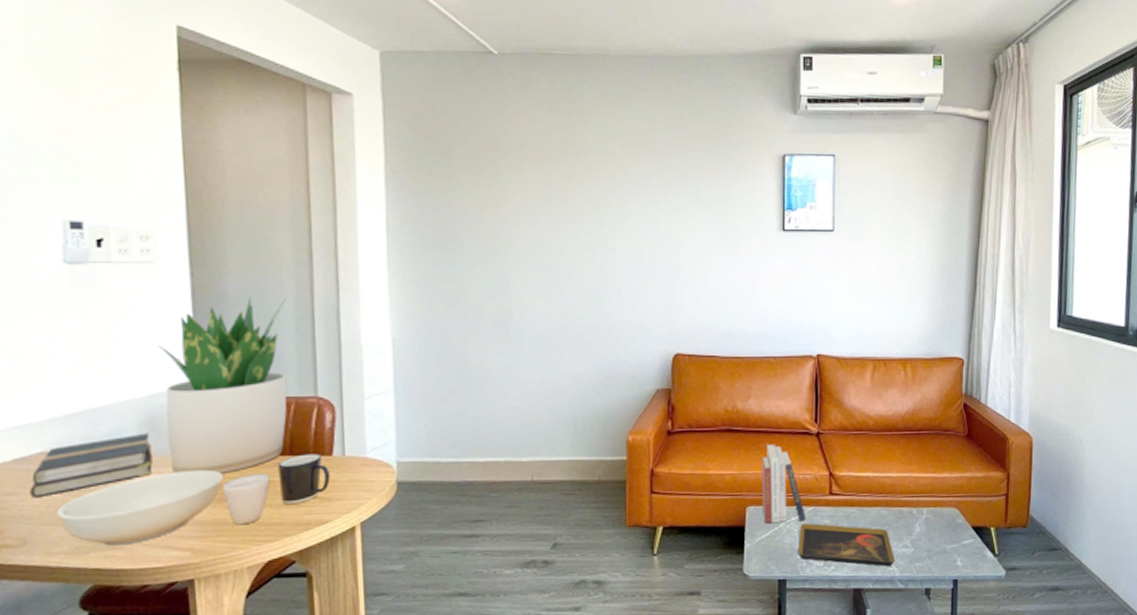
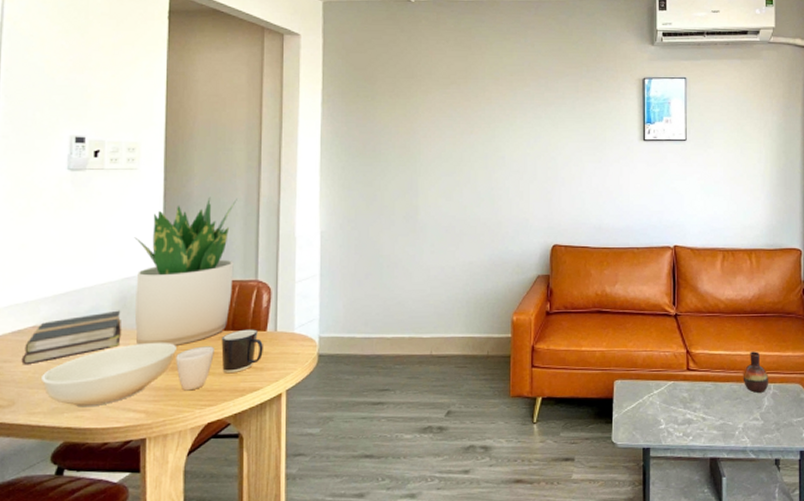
books: present [761,444,806,524] -> none [627,324,666,396]
decorative tray: present [798,523,895,566] -> none [660,396,746,437]
vase: none [892,473,922,518] -> present [743,352,769,393]

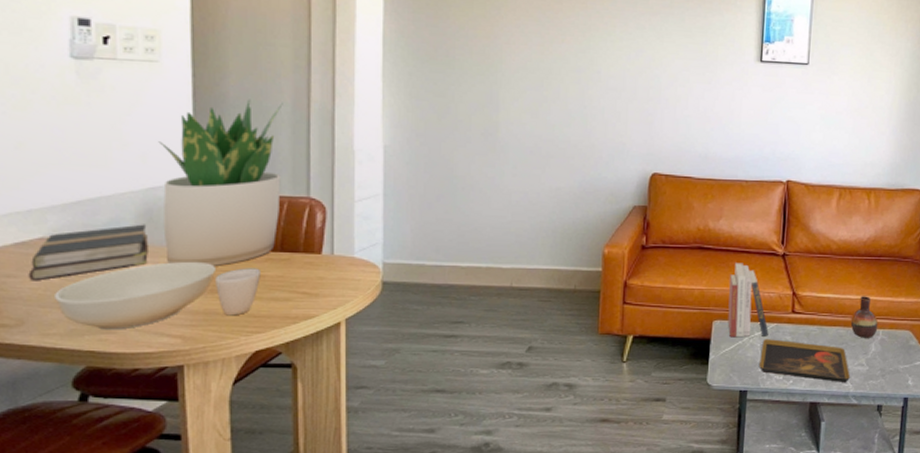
mug: present [221,329,263,374] -> none [269,251,318,299]
books: none [627,324,666,396] -> present [727,262,769,338]
decorative tray: none [660,396,746,437] -> present [759,339,850,382]

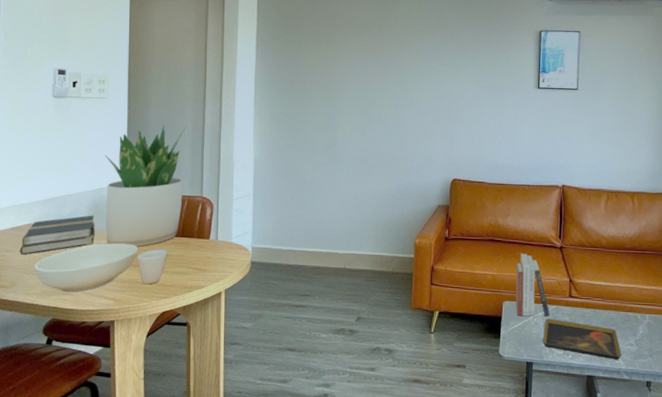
vase: present [850,296,879,338] -> none [620,284,645,322]

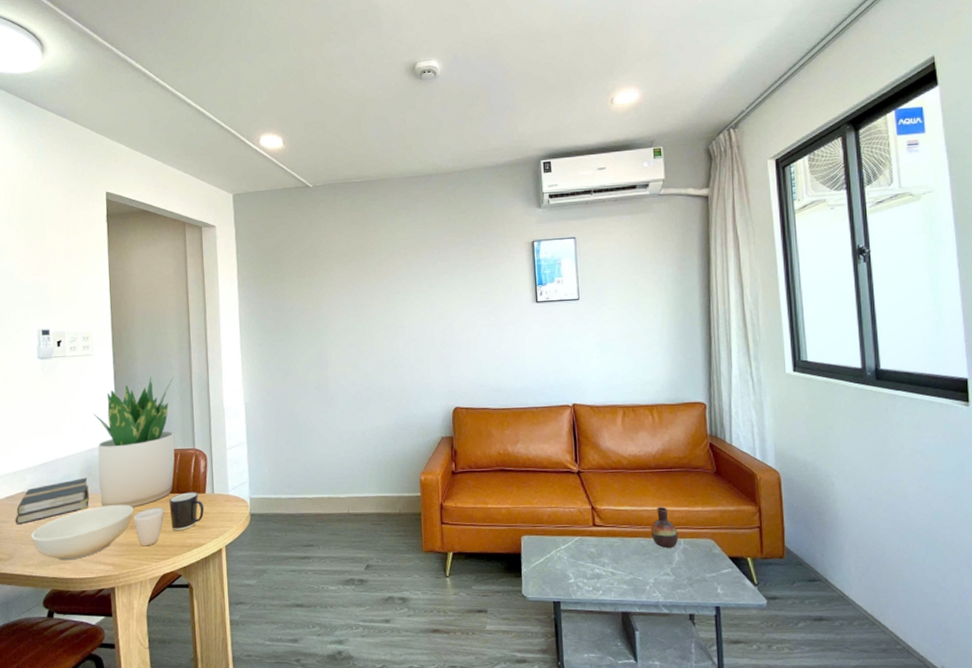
mug: none [173,237,207,273] -> present [169,492,204,531]
books: present [515,253,550,317] -> none [531,481,574,551]
decorative tray: present [543,319,621,359] -> none [568,551,658,592]
vase: none [620,284,645,322] -> present [650,507,679,548]

